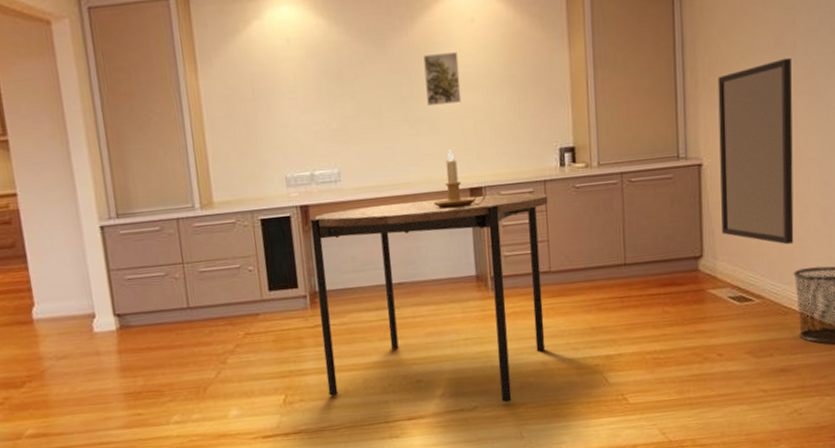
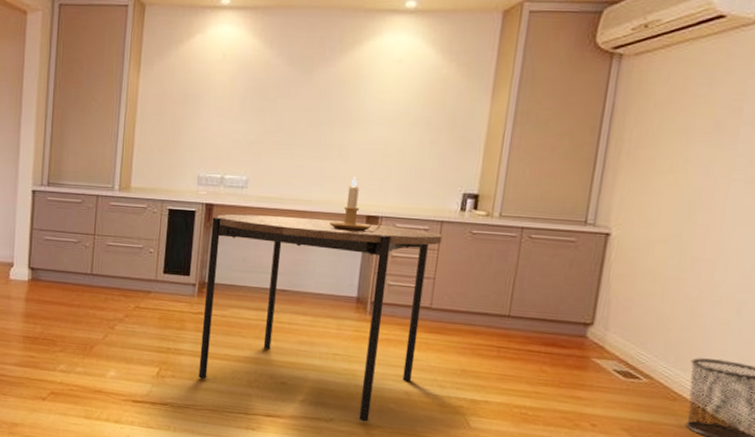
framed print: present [423,52,462,106] -> none [342,87,380,135]
home mirror: present [718,57,794,245] -> none [619,143,731,331]

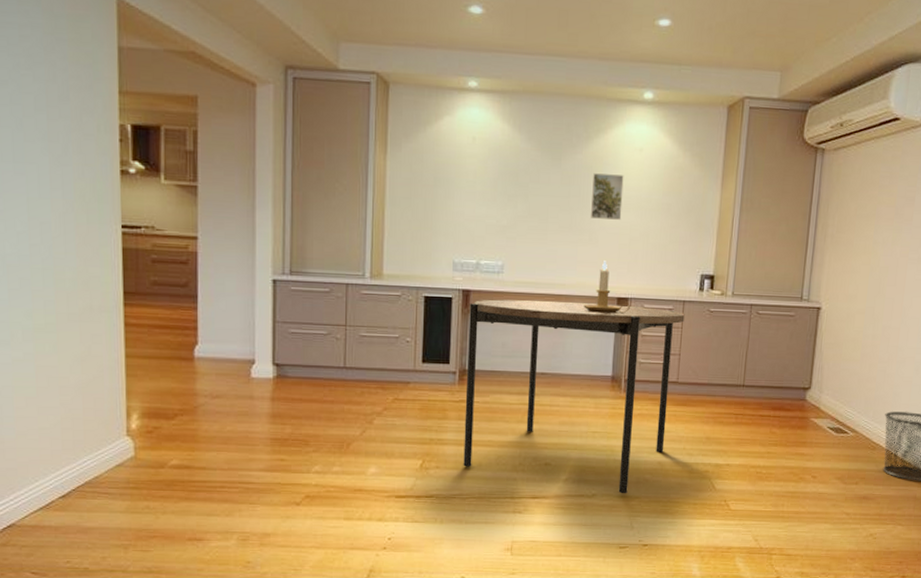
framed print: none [342,87,380,135] -> present [591,173,624,220]

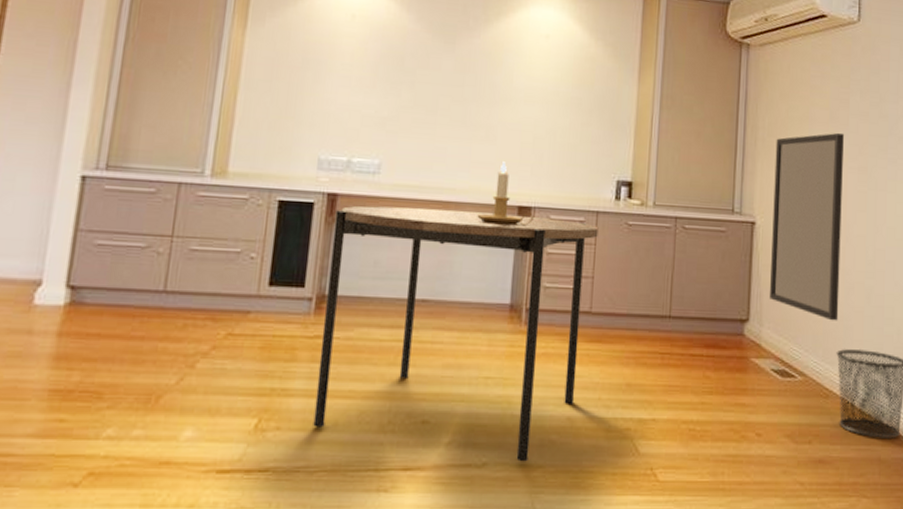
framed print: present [591,173,624,220] -> none [488,60,528,115]
home mirror: none [830,227,907,389] -> present [770,132,844,321]

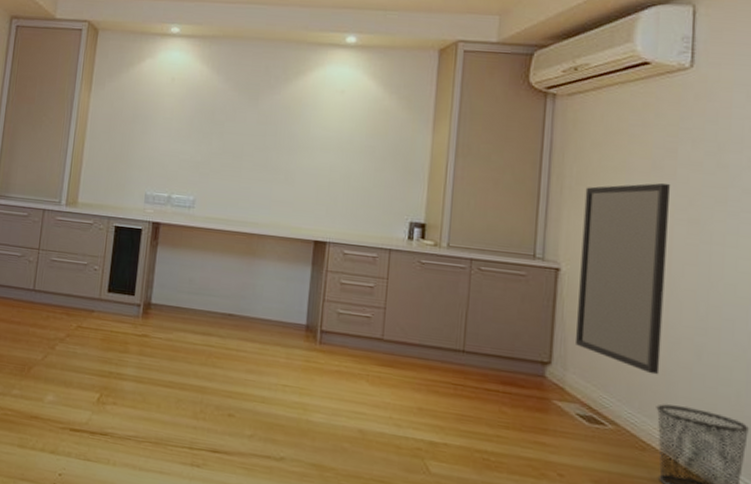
dining table: present [313,205,599,462] -> none [141,233,391,463]
candlestick: present [477,162,533,226] -> none [277,201,328,259]

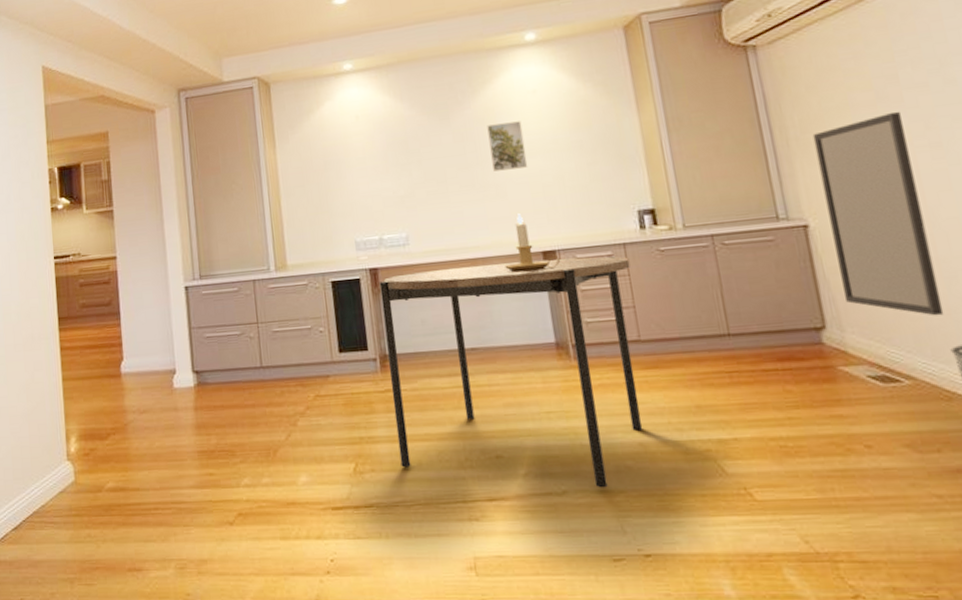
dining table: none [141,233,391,463] -> present [379,256,643,488]
candlestick: none [277,201,328,259] -> present [505,213,560,273]
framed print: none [287,114,324,161] -> present [487,121,528,172]

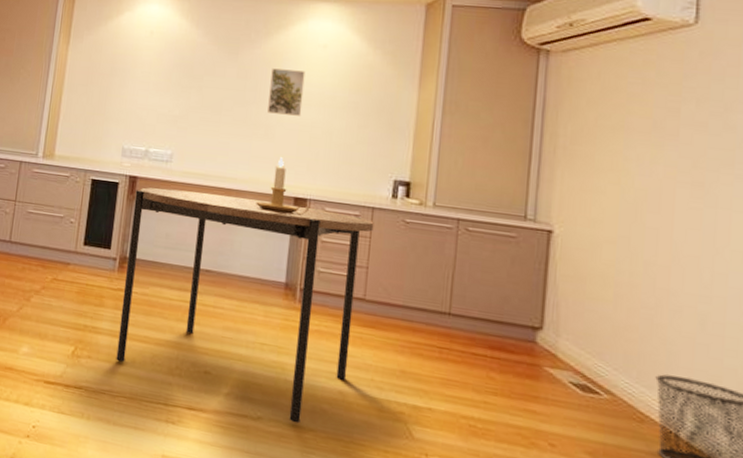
home mirror: present [812,111,944,316] -> none [569,143,672,344]

